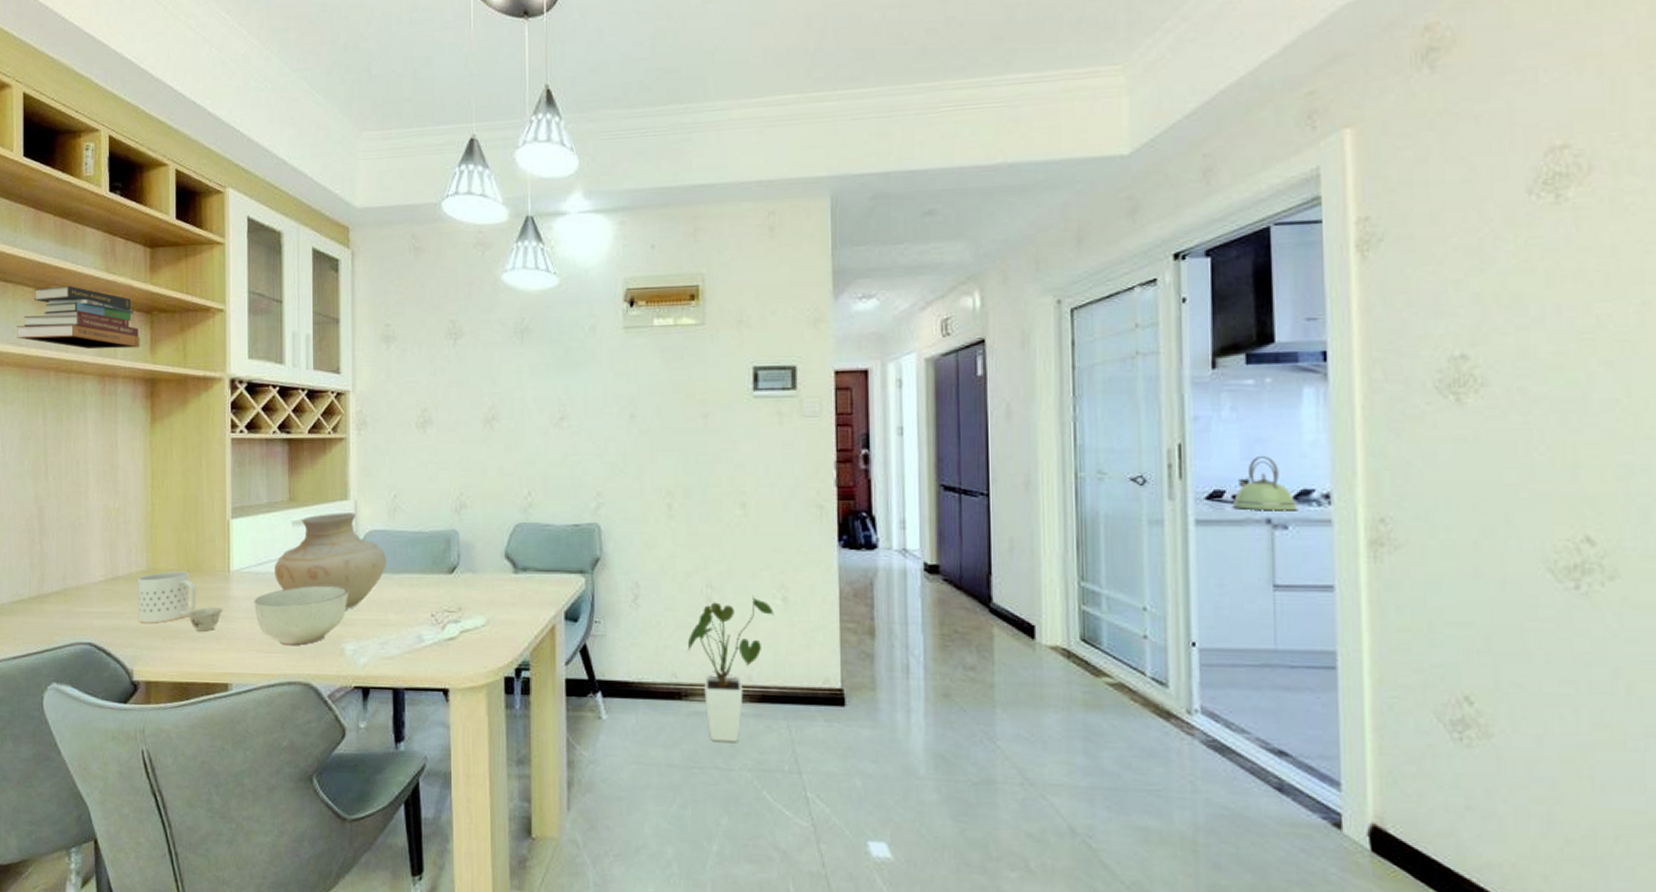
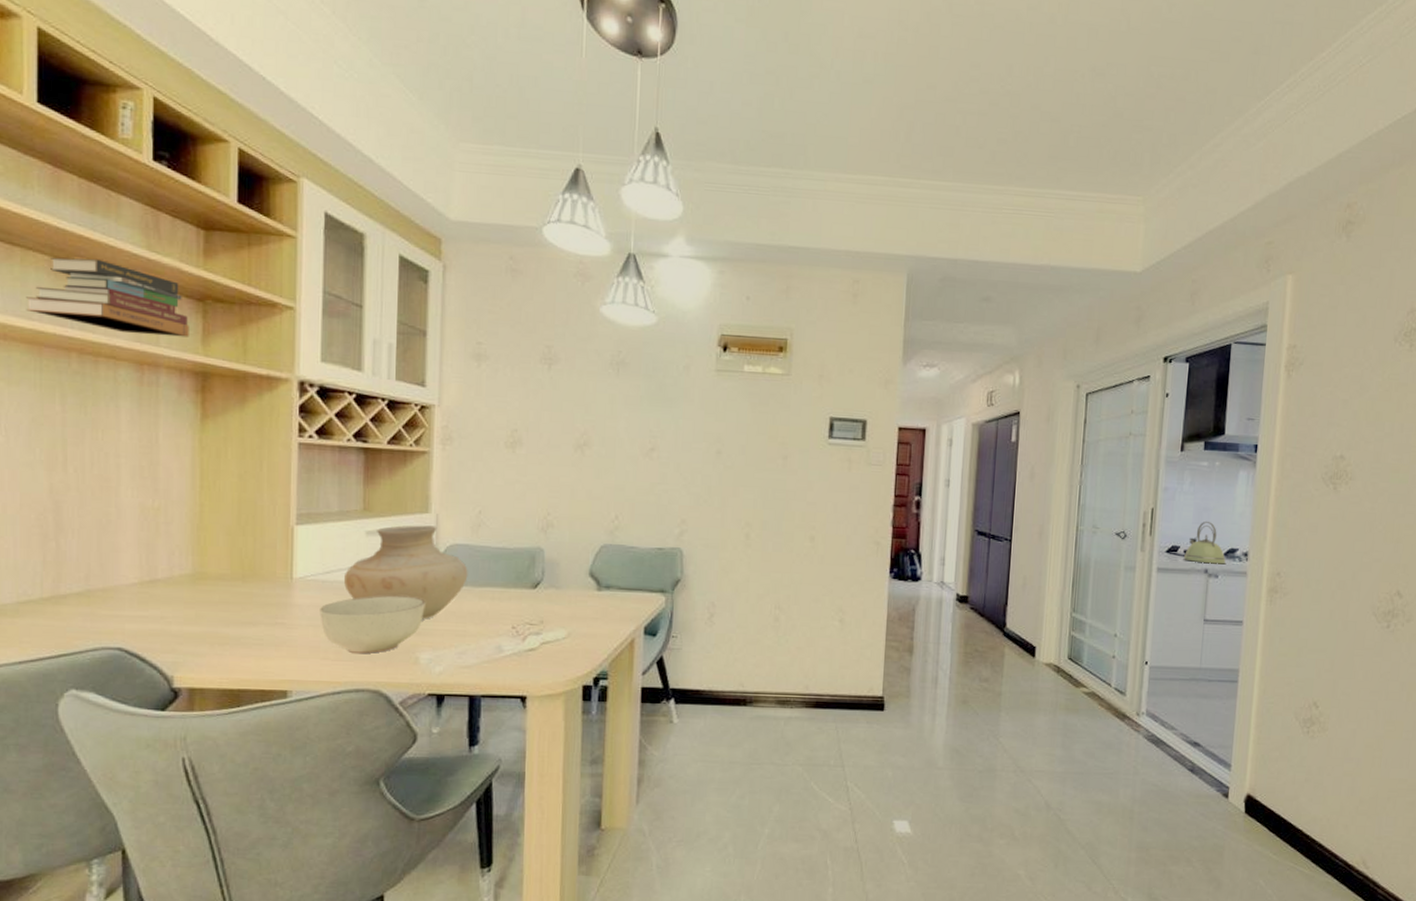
mug: present [138,571,197,623] -> none [180,575,253,629]
teacup: present [187,607,222,633] -> none [241,614,283,639]
house plant: present [687,595,774,742] -> none [754,617,832,741]

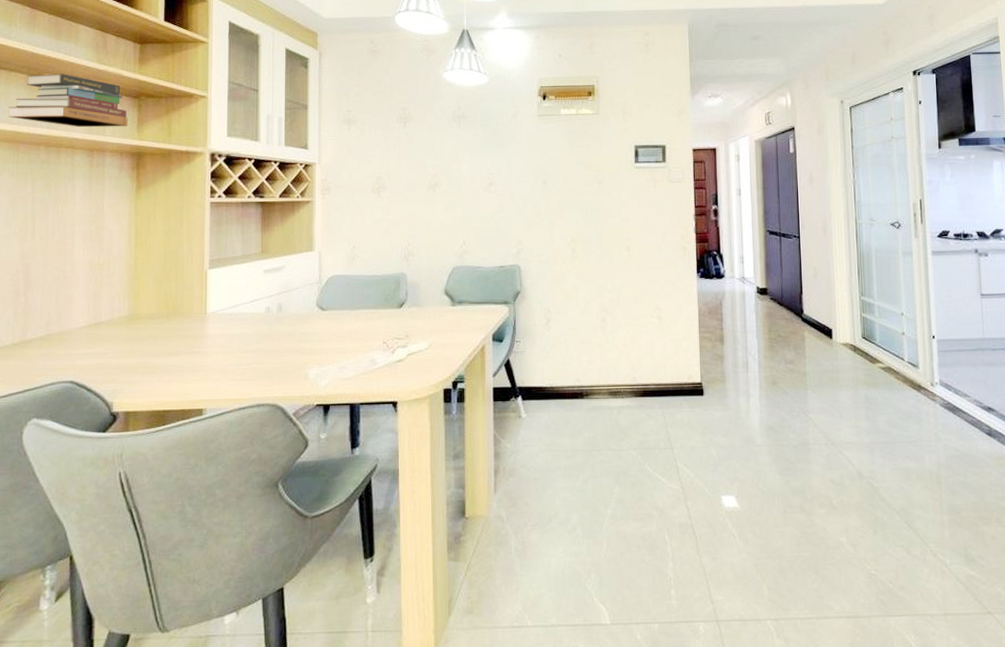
bowl: present [320,595,425,654] -> none [228,321,312,374]
vase: present [343,525,468,619] -> none [246,261,346,341]
kettle: present [1183,521,1227,565] -> none [954,206,994,244]

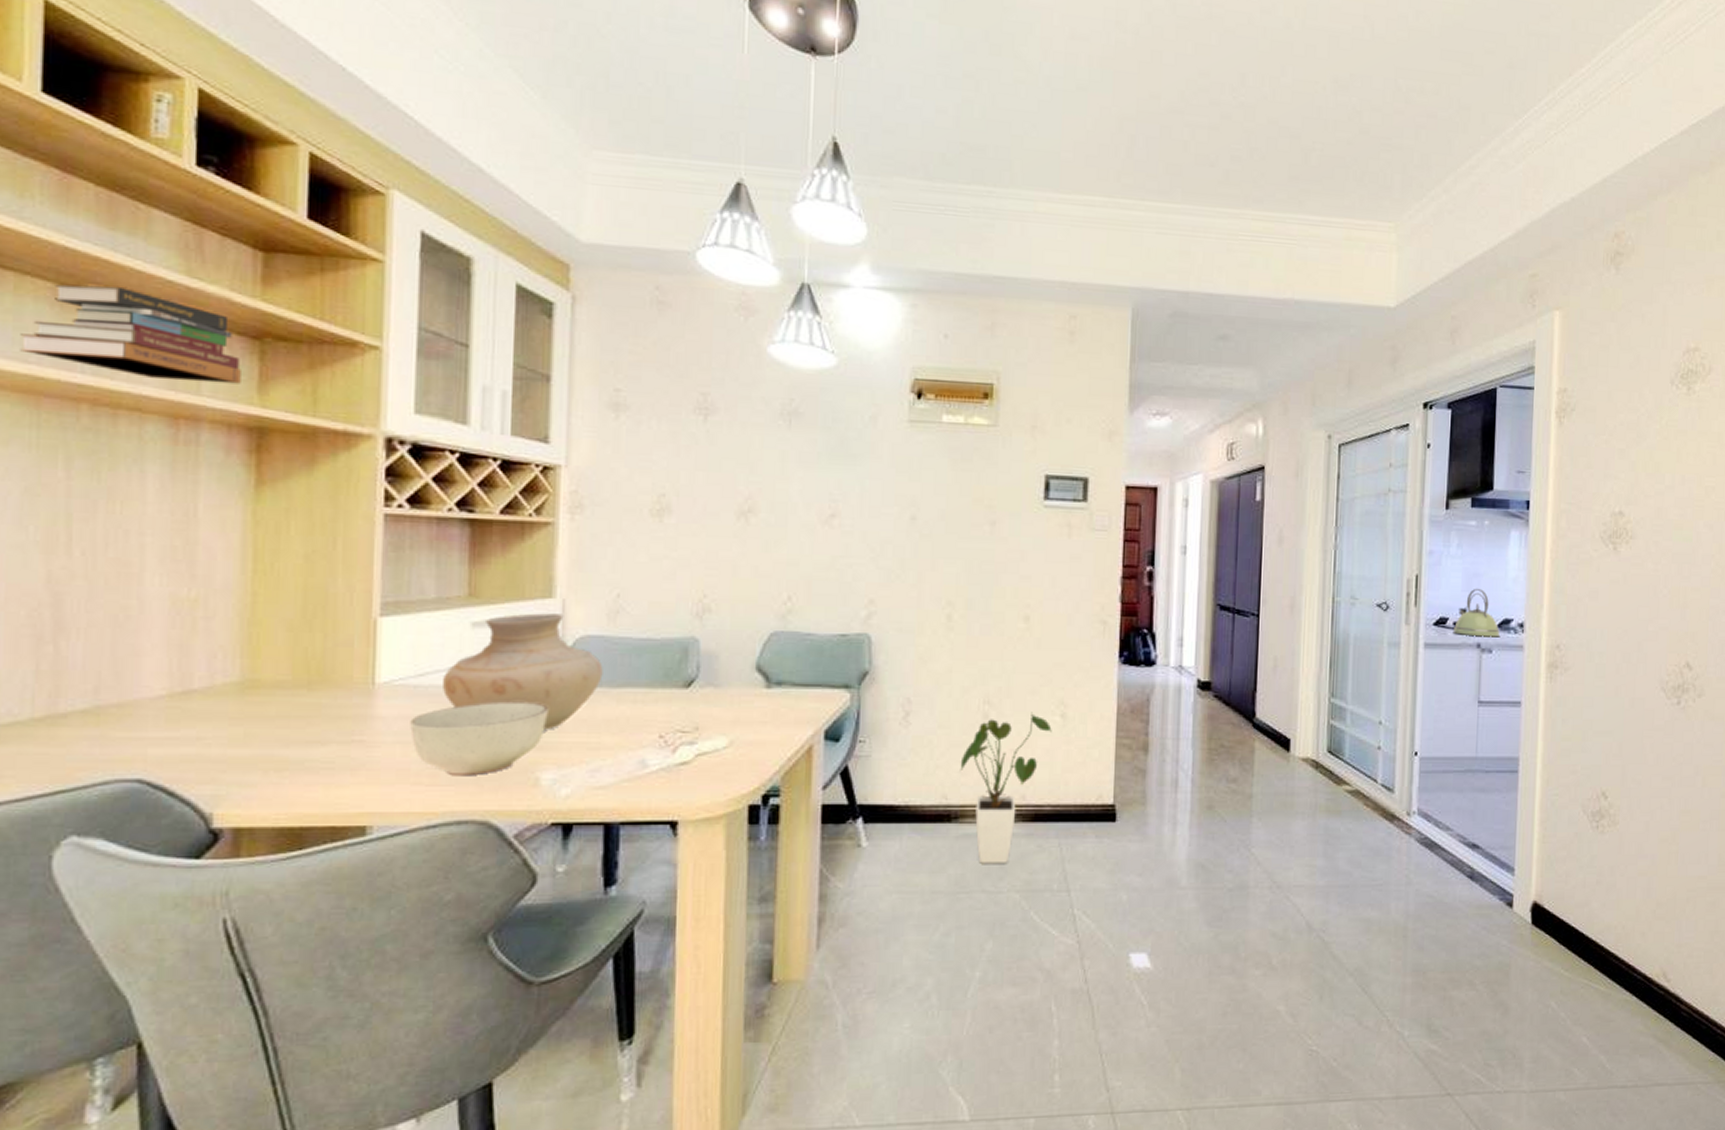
bowl: none [228,321,312,374] -> present [410,701,548,776]
vase: none [246,261,346,341] -> present [441,613,603,730]
house plant: none [587,316,652,429] -> present [960,712,1052,864]
kettle: none [954,206,994,244] -> present [1452,588,1501,637]

